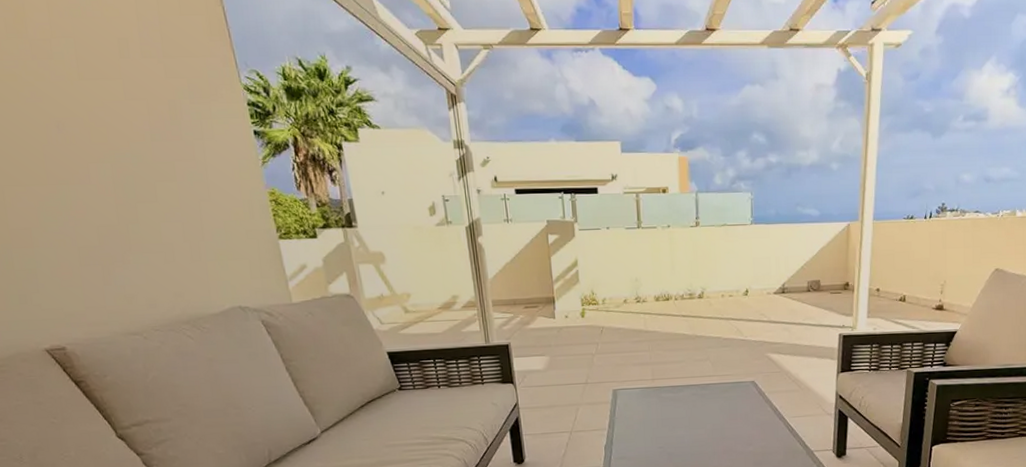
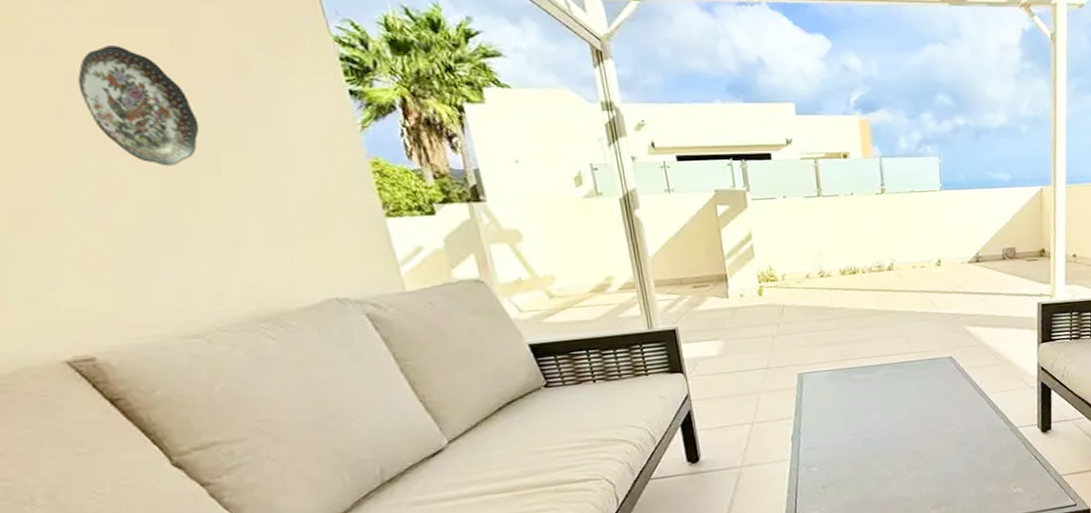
decorative plate: none [58,95,143,194] -> present [77,46,200,166]

